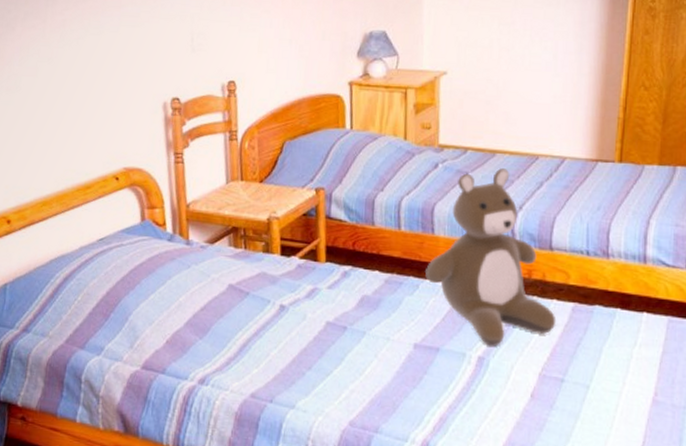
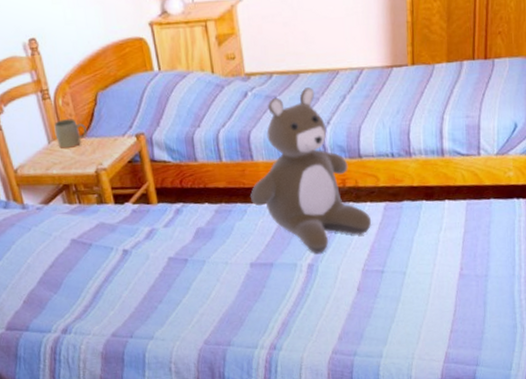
mug: none [234,162,267,192] -> present [54,118,87,149]

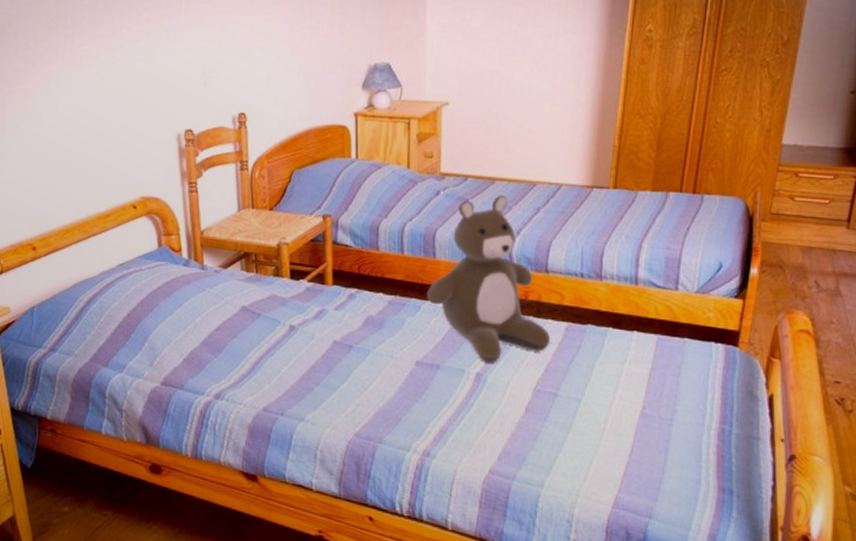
mug: present [54,118,87,149] -> none [246,191,277,219]

